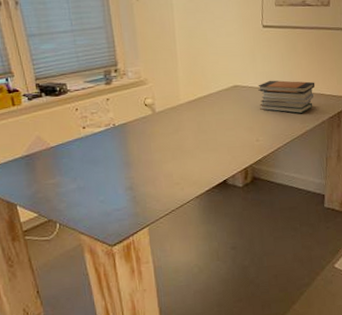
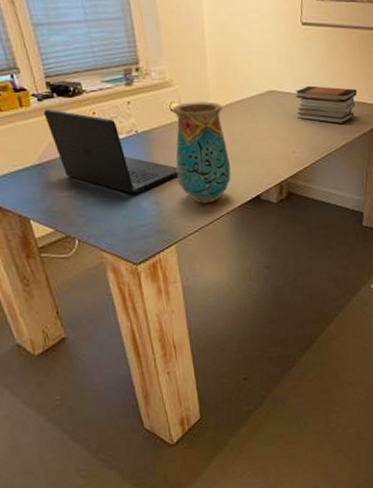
laptop: none [32,106,151,181] -> present [43,108,178,194]
vase: none [146,97,200,189] -> present [172,102,231,204]

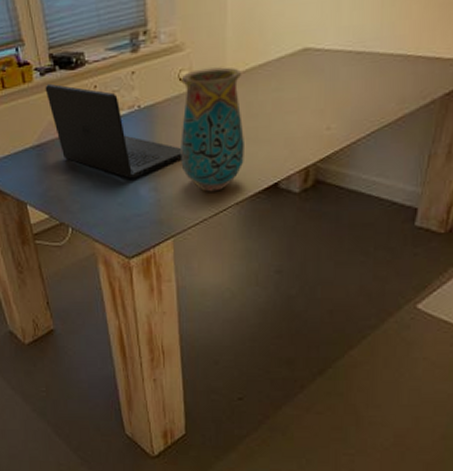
book stack: present [295,85,357,124] -> none [338,38,429,89]

